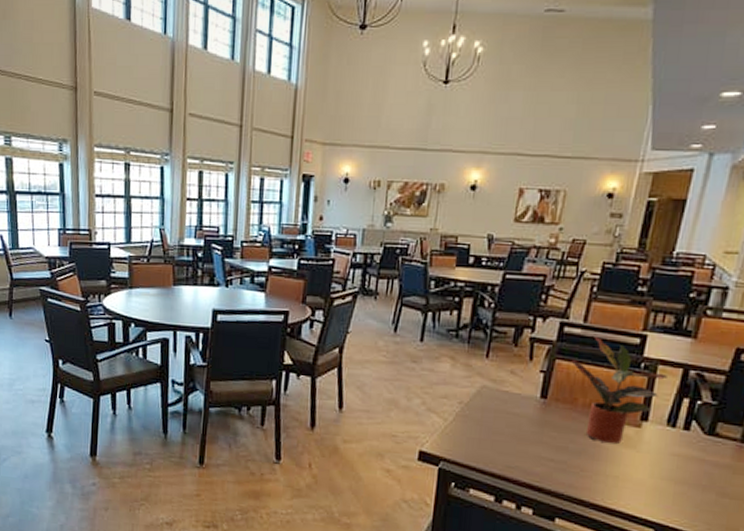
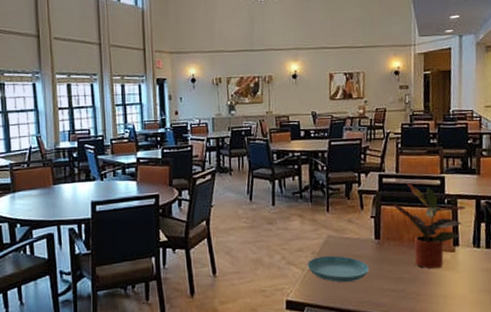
saucer: none [451,408,526,443] -> present [307,255,369,283]

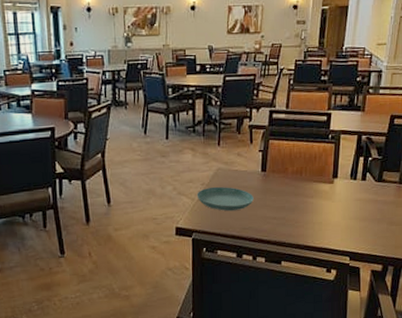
potted plant: present [393,183,466,269] -> none [280,119,347,199]

